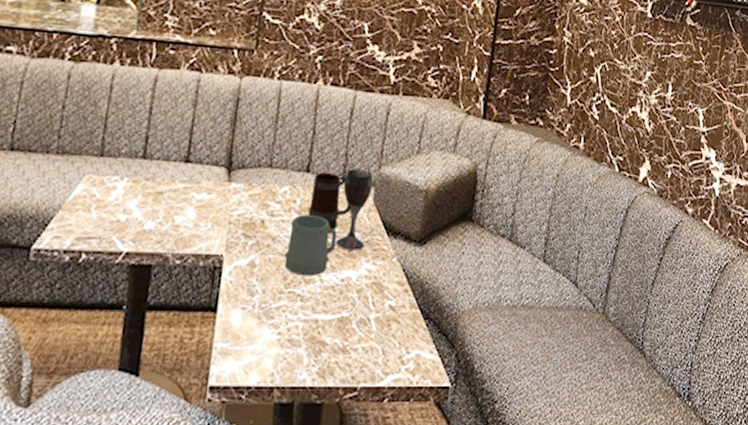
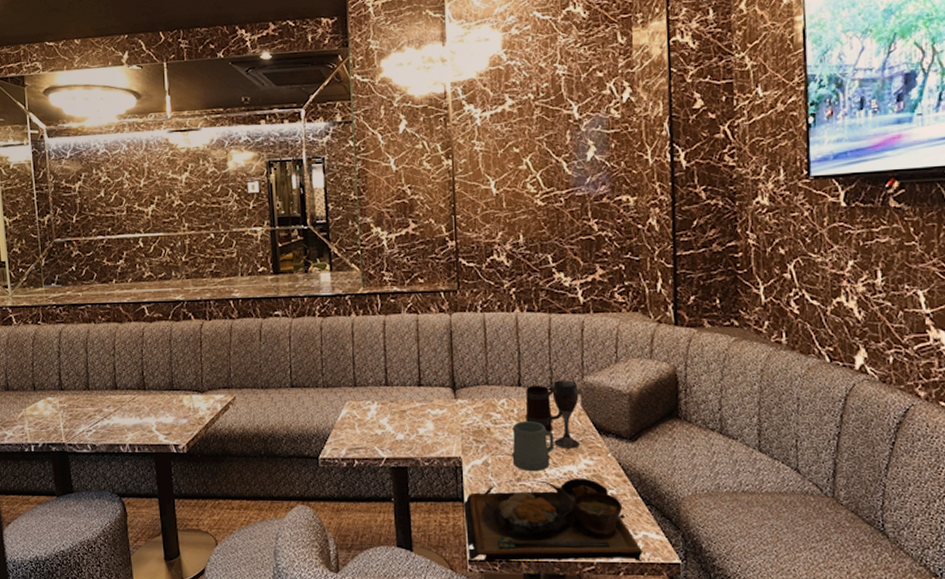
platter: none [210,284,412,389] -> present [464,477,643,563]

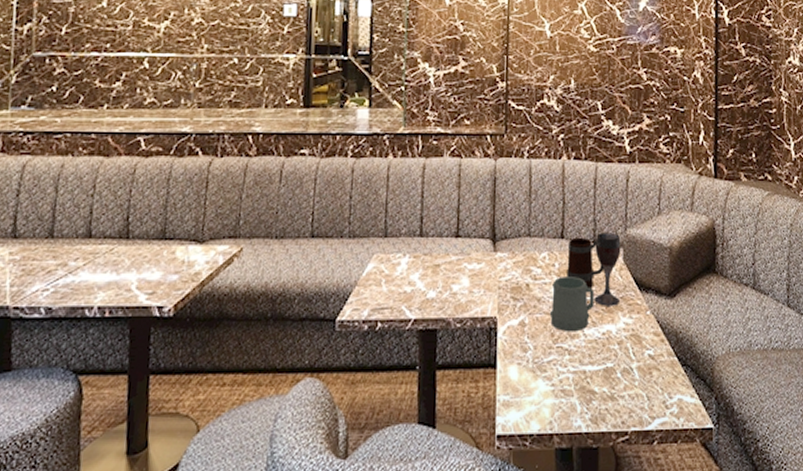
platter: present [464,477,643,563] -> none [495,337,677,437]

